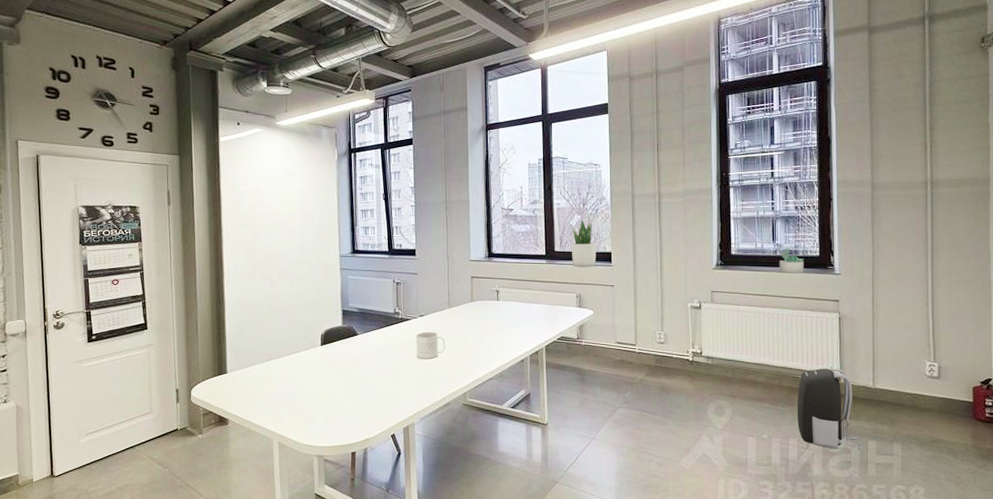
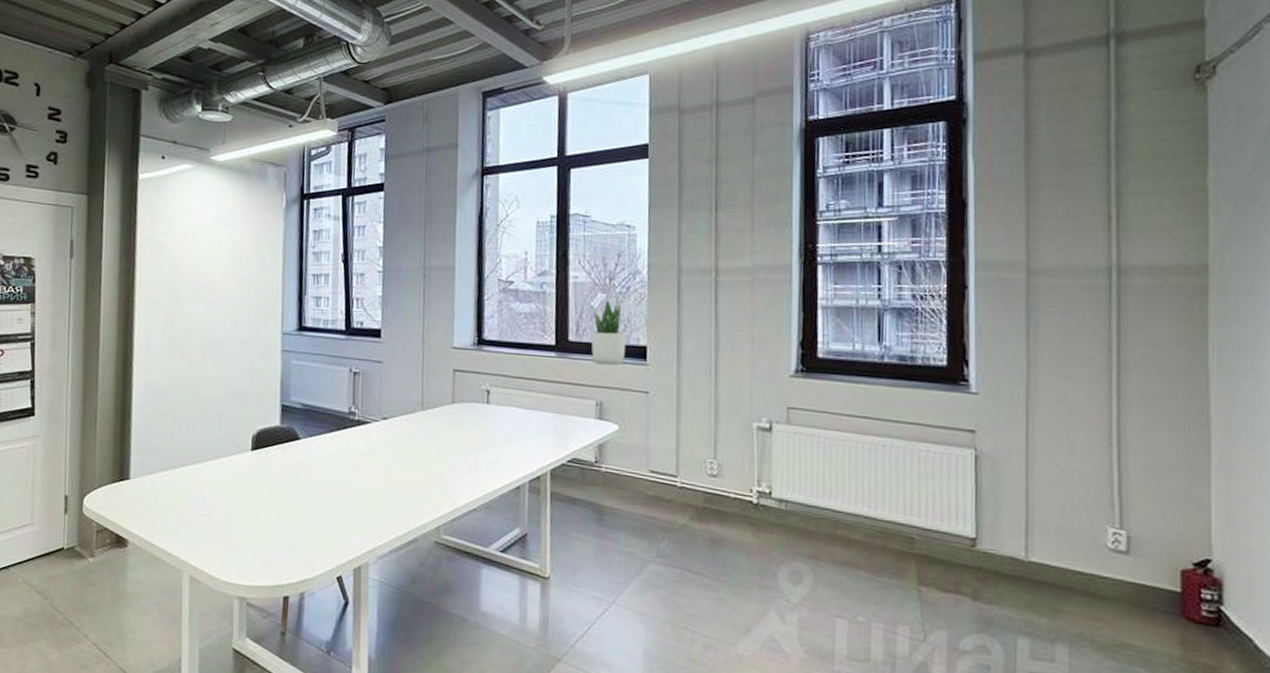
mug: present [416,332,446,360] -> none [375,440,415,478]
succulent plant: present [779,247,804,274] -> none [887,352,924,390]
backpack: present [797,366,864,449] -> none [909,524,1010,649]

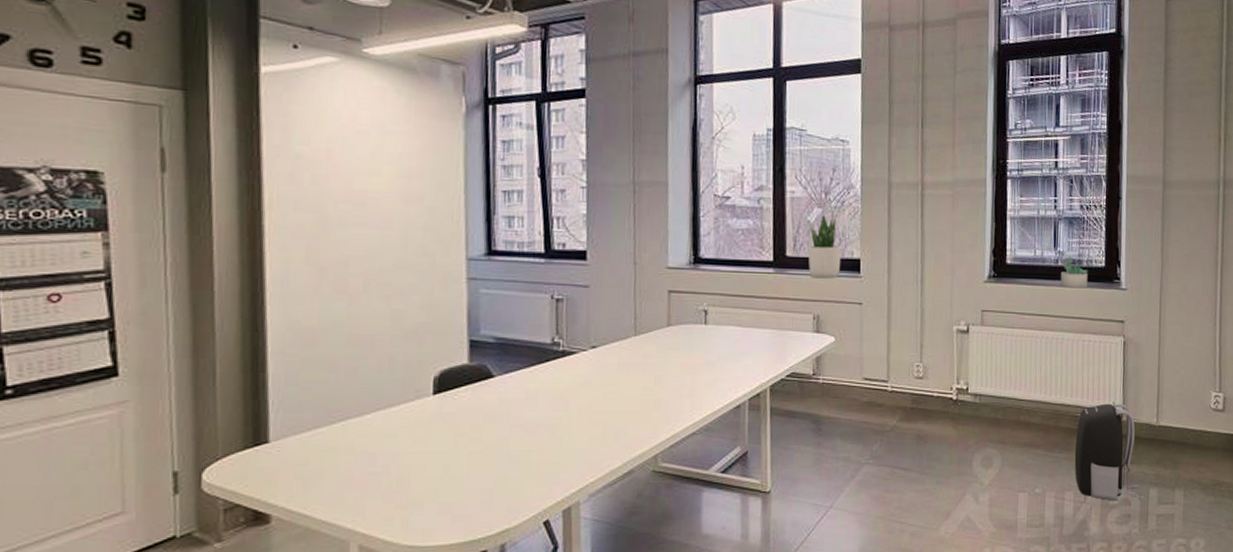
succulent plant: none [887,352,924,390] -> present [1060,256,1088,289]
backpack: none [909,524,1010,649] -> present [1074,401,1145,501]

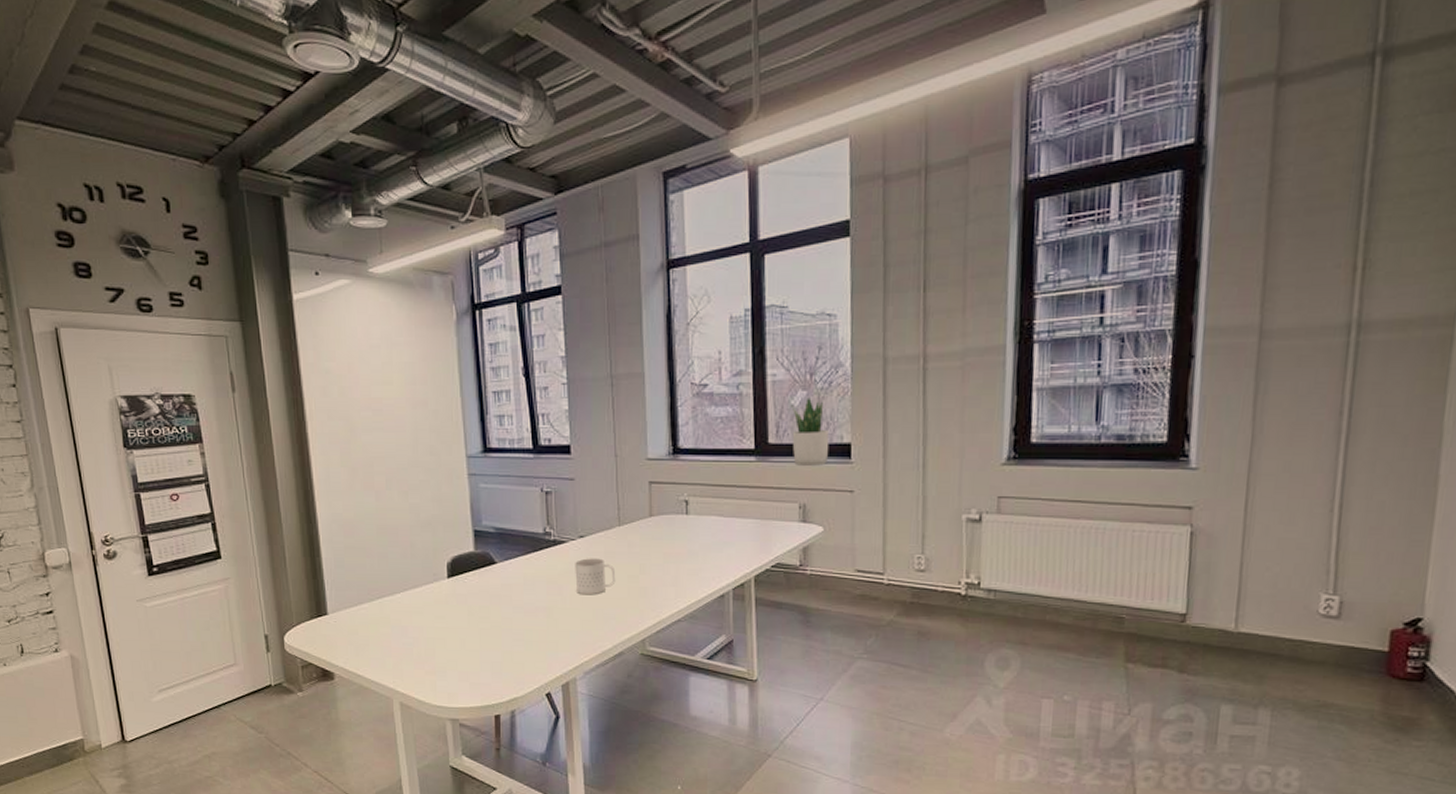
mug: none [584,370,629,410] -> present [575,558,616,595]
succulent plant: present [1060,256,1088,289] -> none [1103,431,1143,469]
backpack: present [1074,401,1145,501] -> none [1116,601,1213,716]

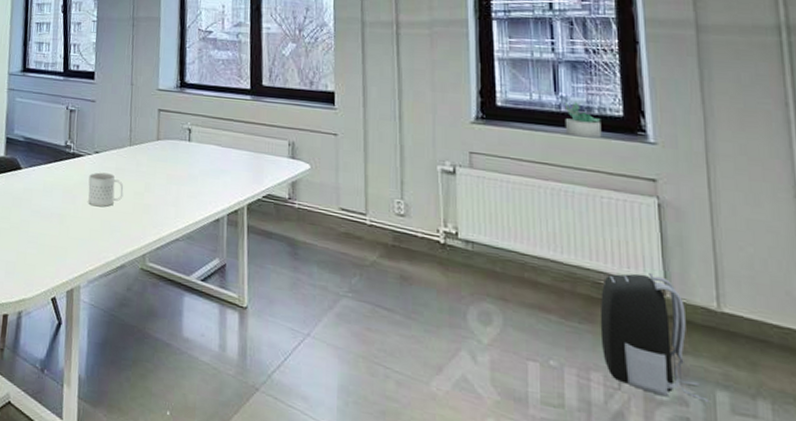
planter: present [791,398,829,466] -> none [282,49,316,109]
succulent plant: none [1103,431,1143,469] -> present [564,102,602,139]
backpack: none [1116,601,1213,716] -> present [600,272,709,402]

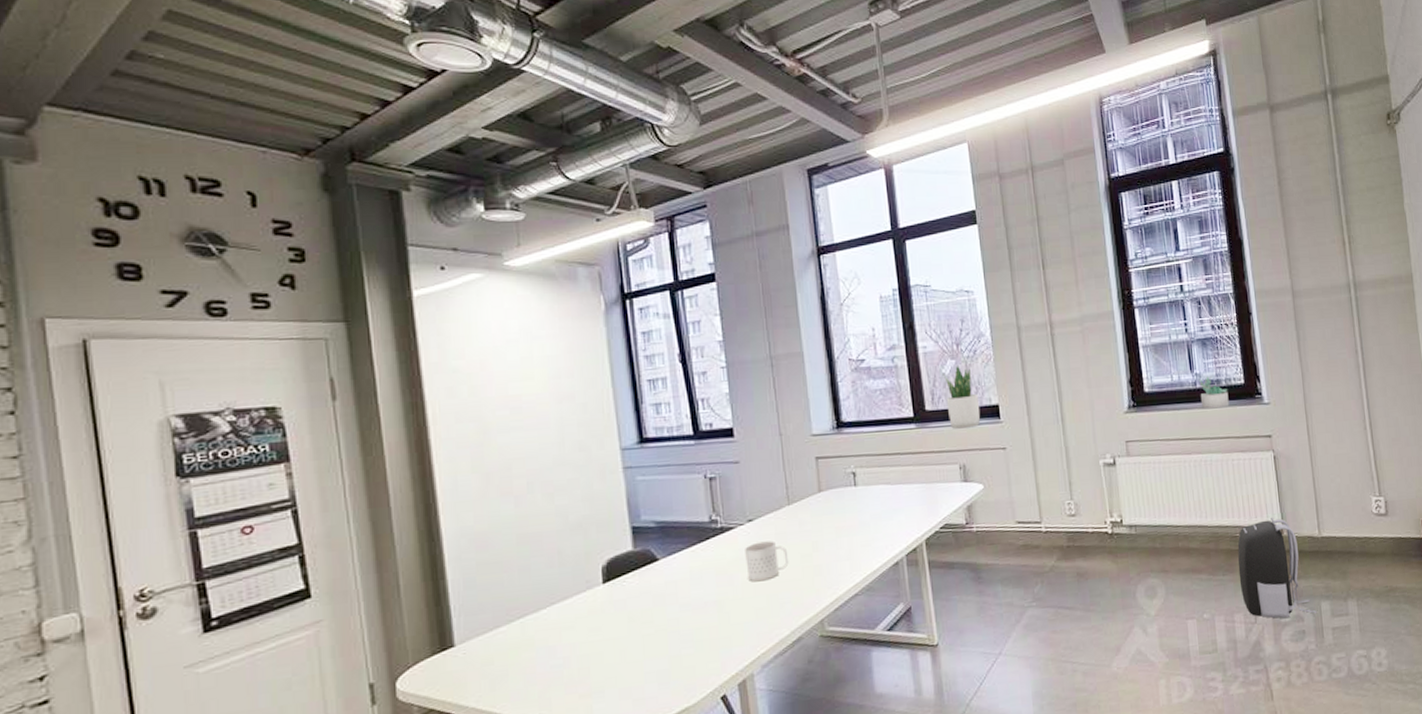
planter: none [282,49,316,109] -> present [943,366,981,429]

